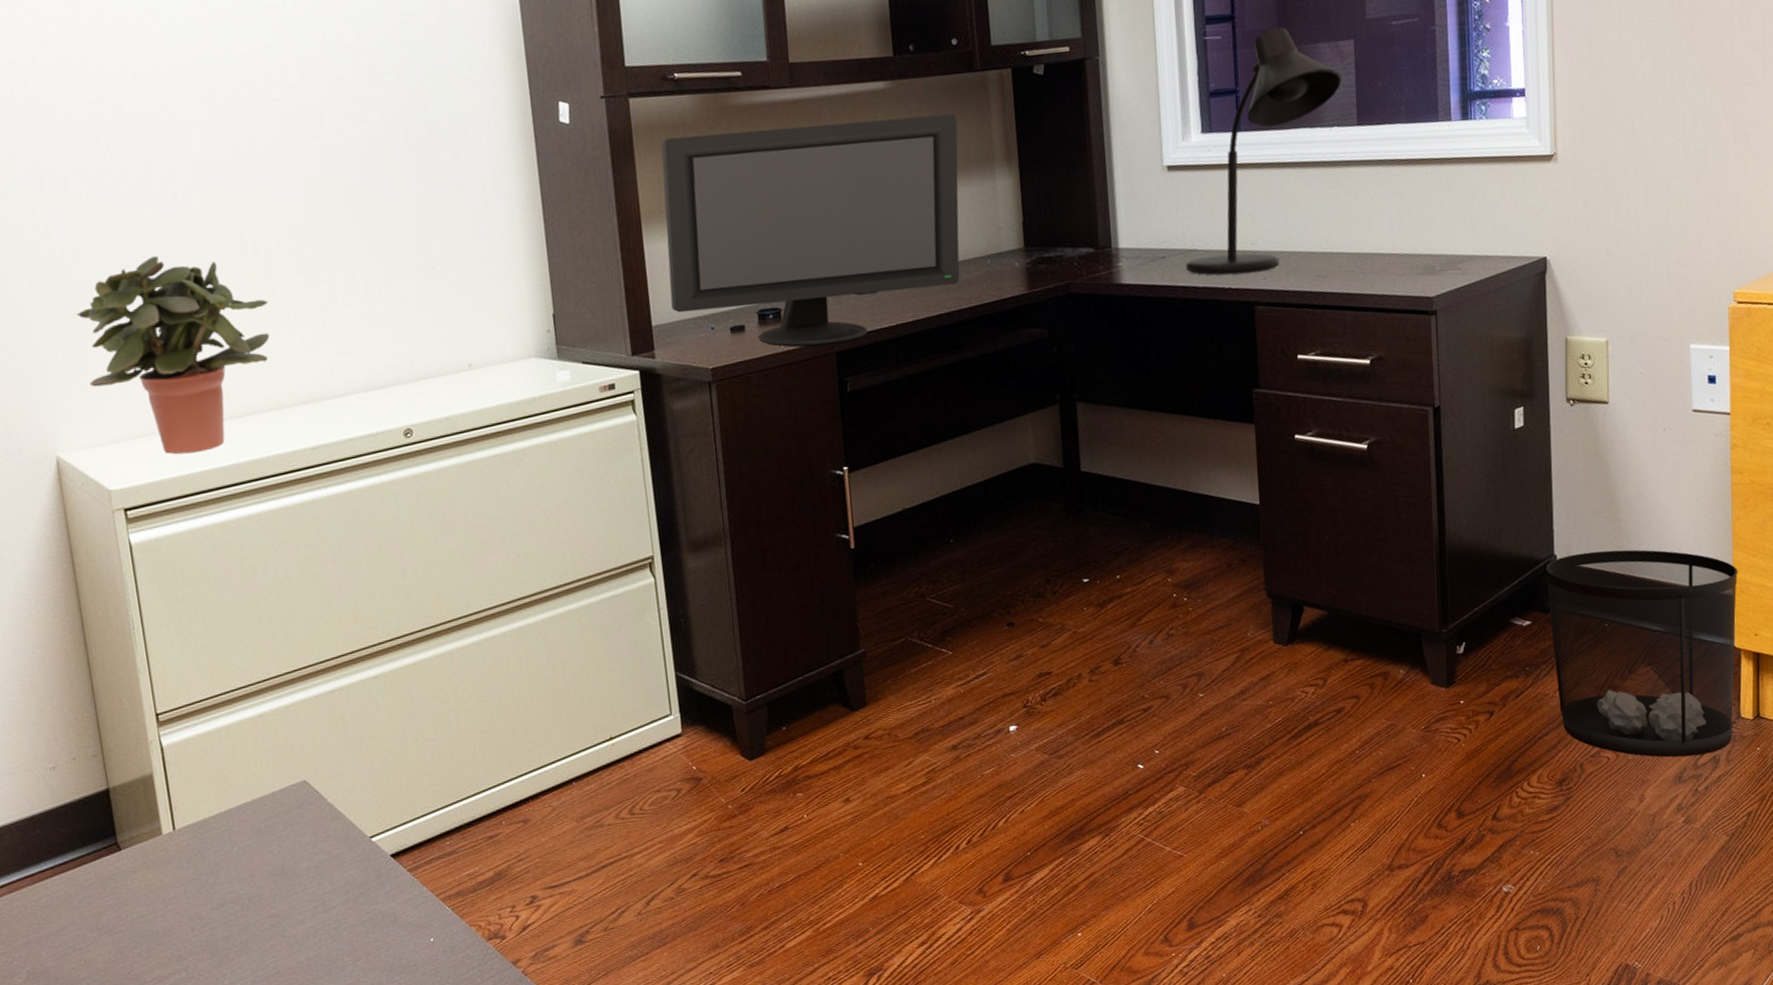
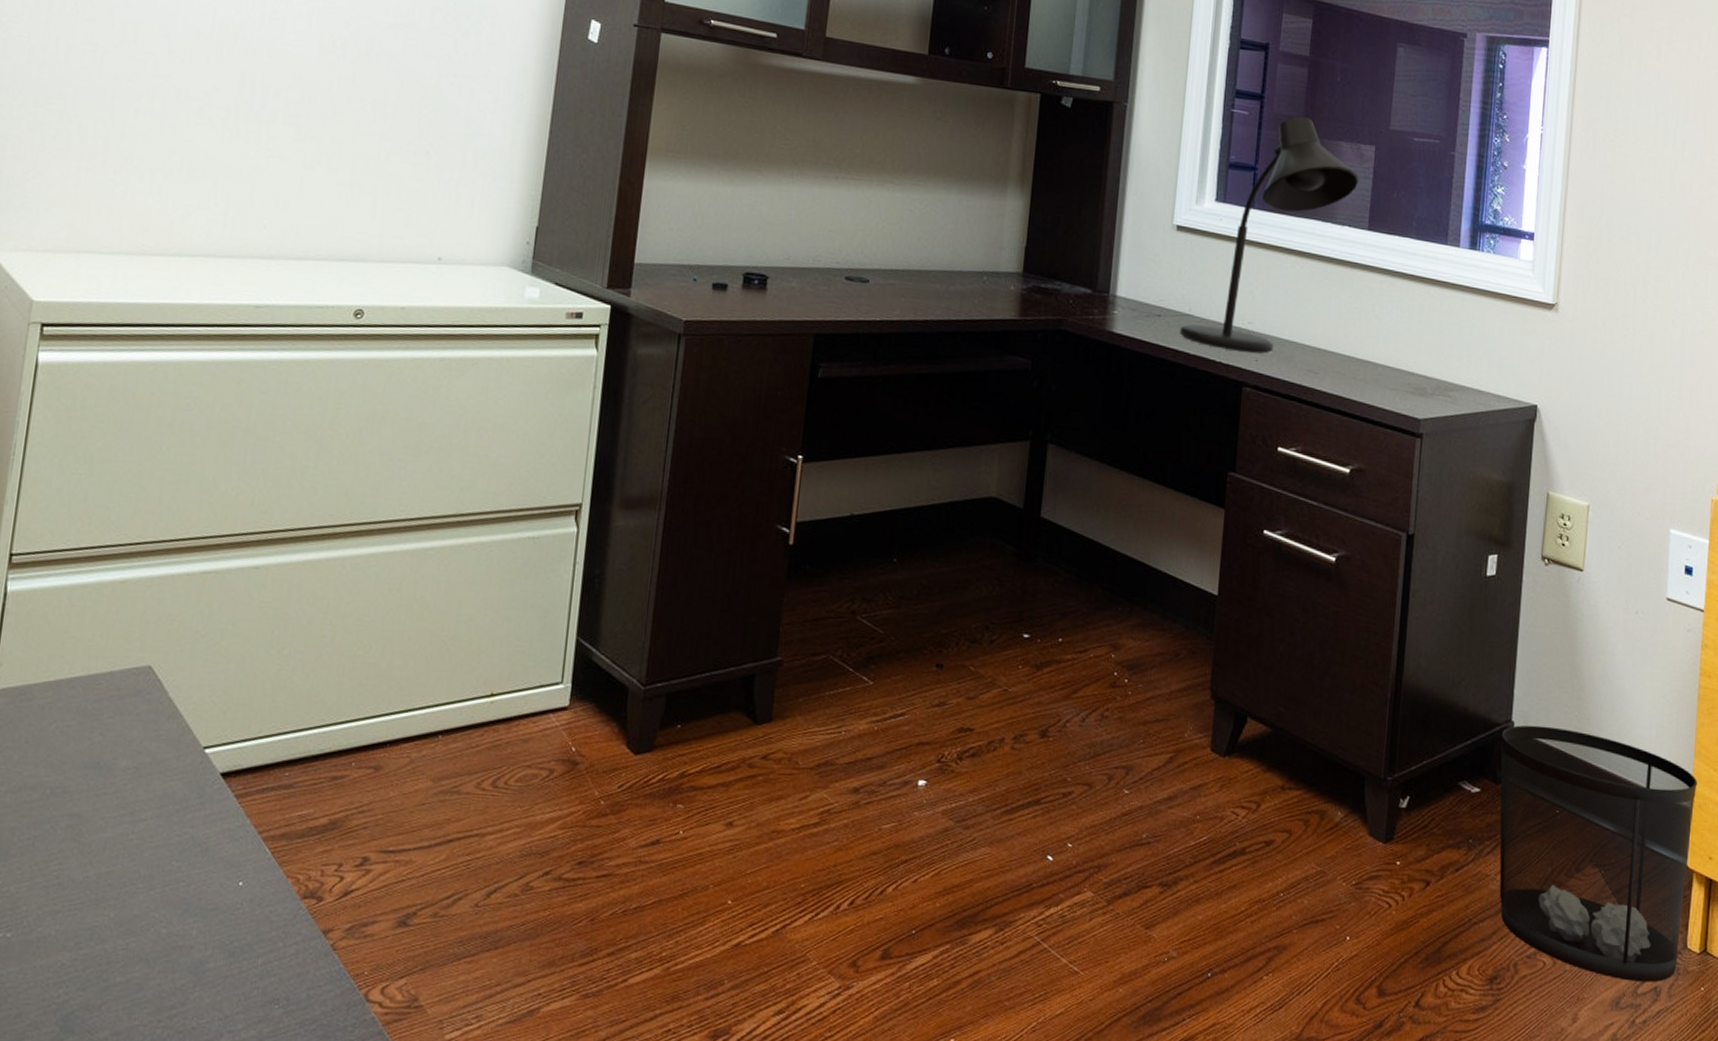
potted plant: present [76,256,270,455] -> none [44,73,251,284]
computer monitor: present [661,113,960,348] -> none [658,80,979,327]

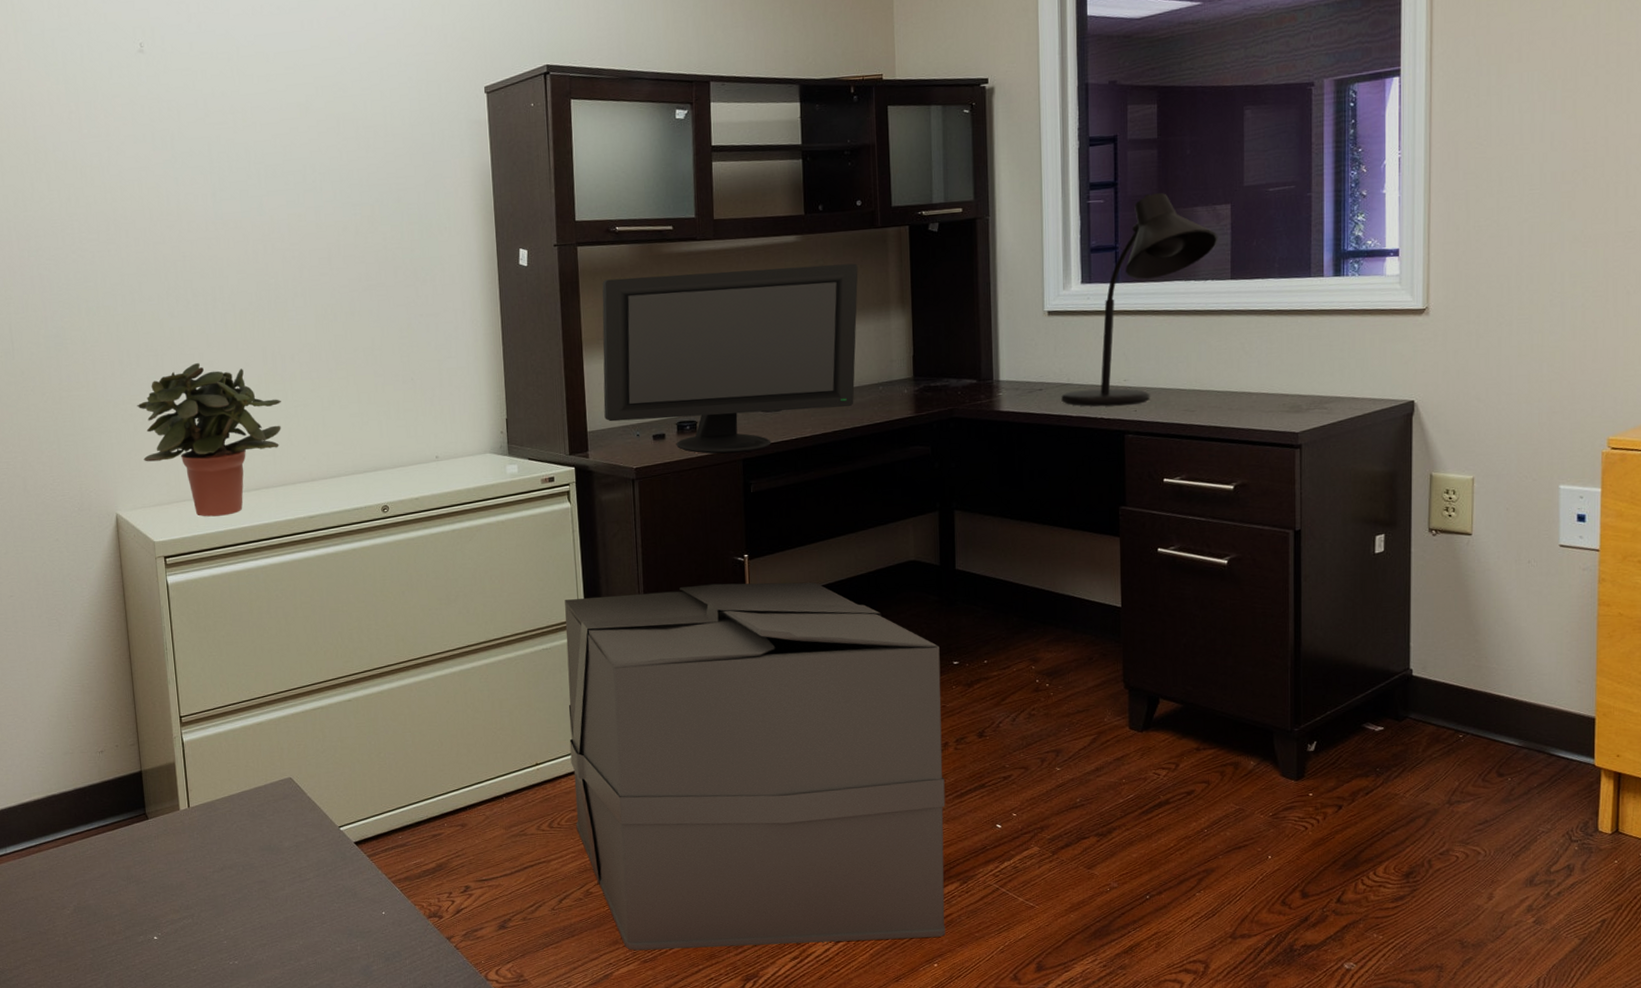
potted plant: none [44,73,251,284] -> present [136,363,281,517]
cardboard box: none [528,476,1010,1001] -> present [565,582,946,951]
computer monitor: none [658,80,979,327] -> present [602,263,858,454]
waste bin: present [1499,725,1698,983] -> none [1400,668,1601,863]

